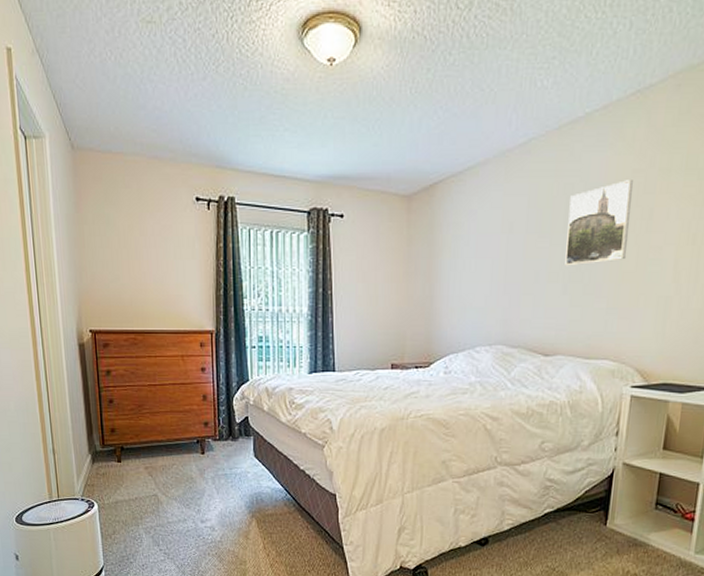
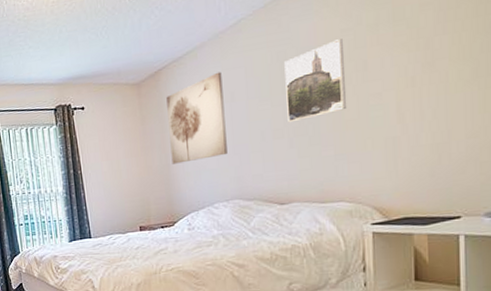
wall art: none [436,196,503,297] -> present [166,71,228,164]

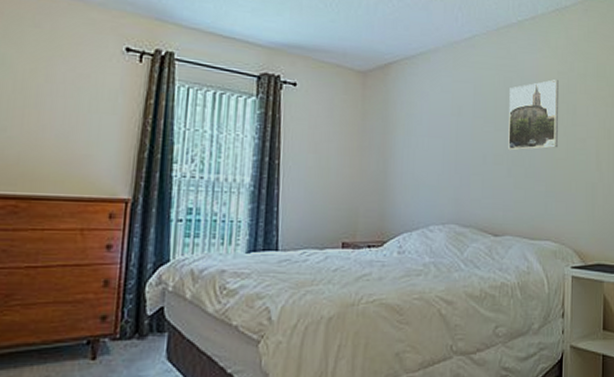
wall art: present [166,71,228,164] -> none [390,81,452,173]

